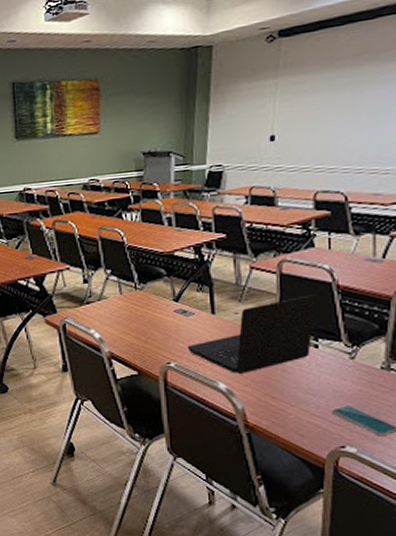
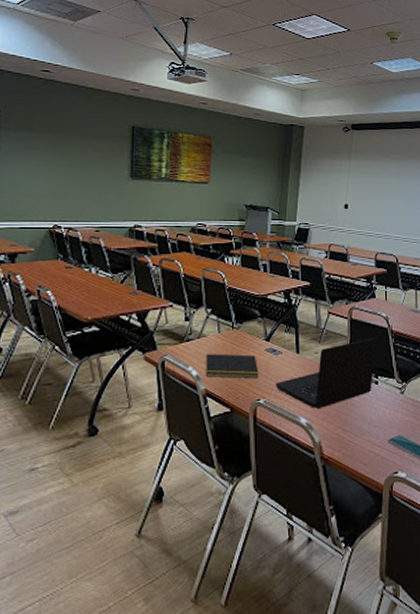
notepad: none [107,316,168,342] -> present [205,353,259,379]

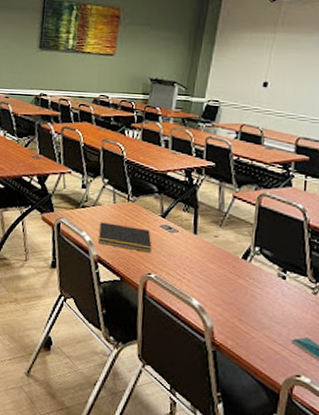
laptop: present [275,338,377,408] -> none [168,229,289,294]

